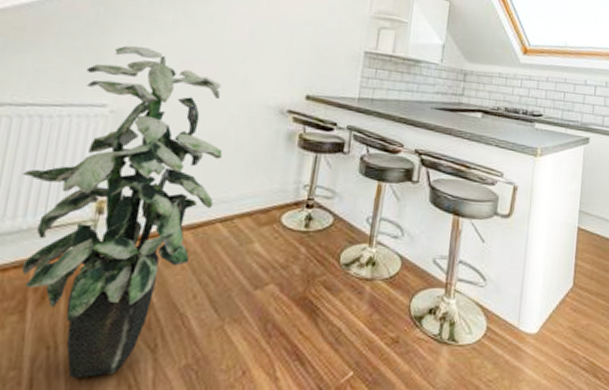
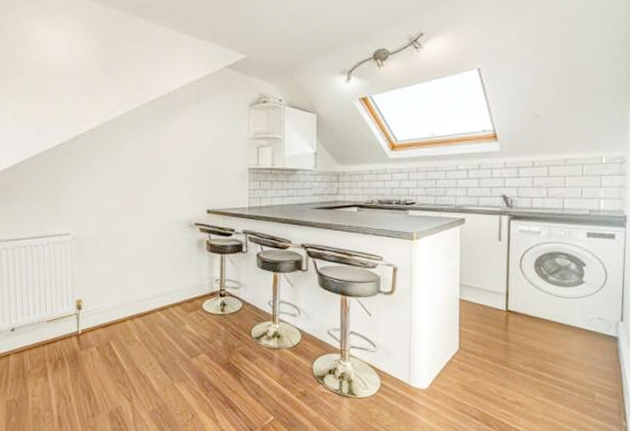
indoor plant: present [21,45,223,378] -> none [28,189,153,417]

